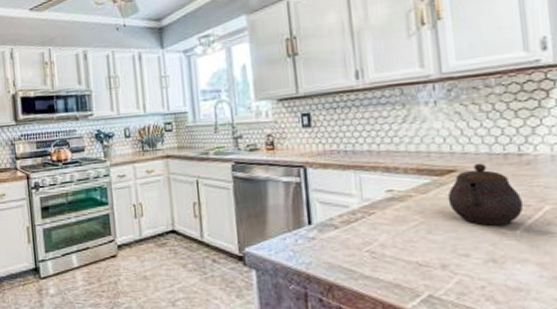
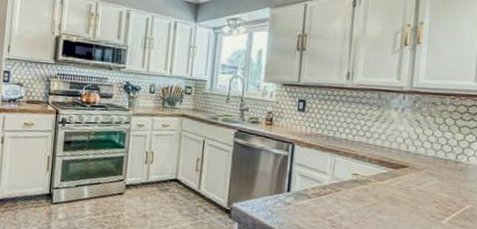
teapot: present [447,163,524,226] -> none [397,163,452,216]

